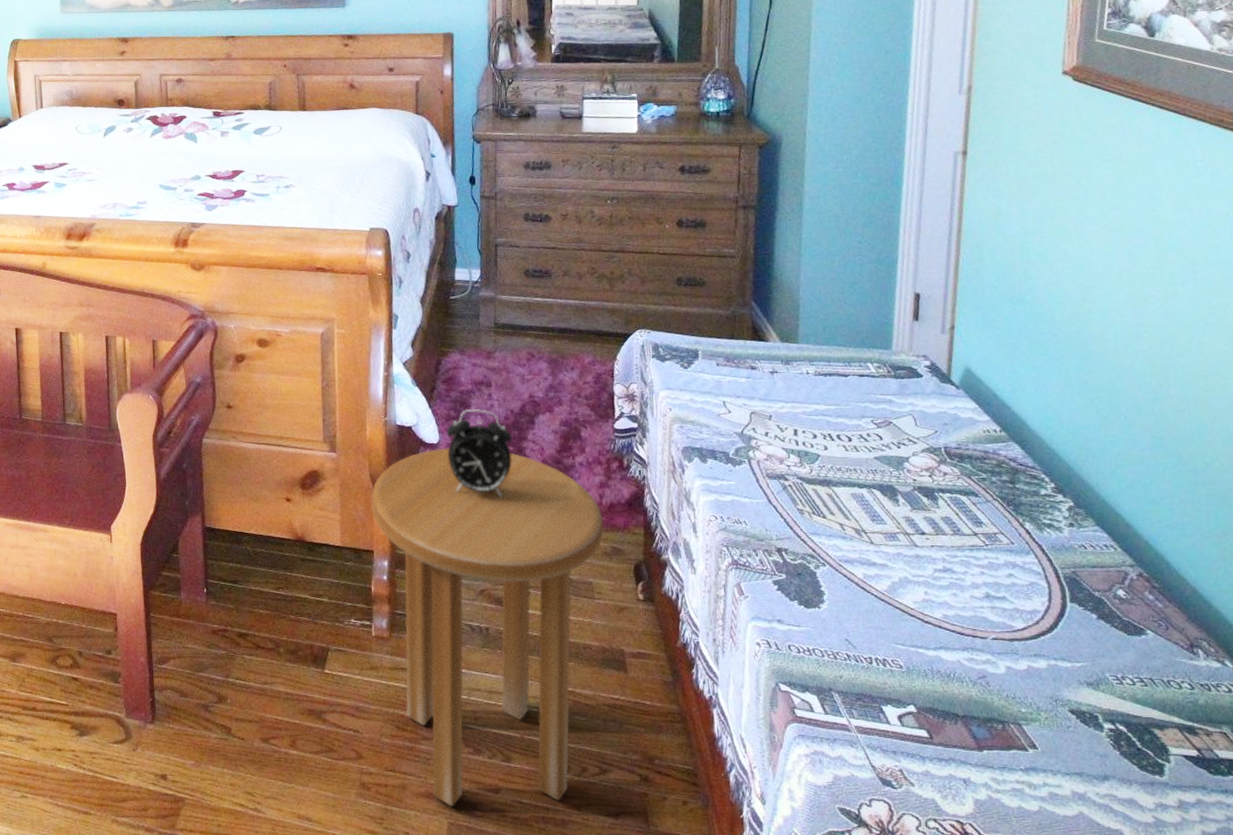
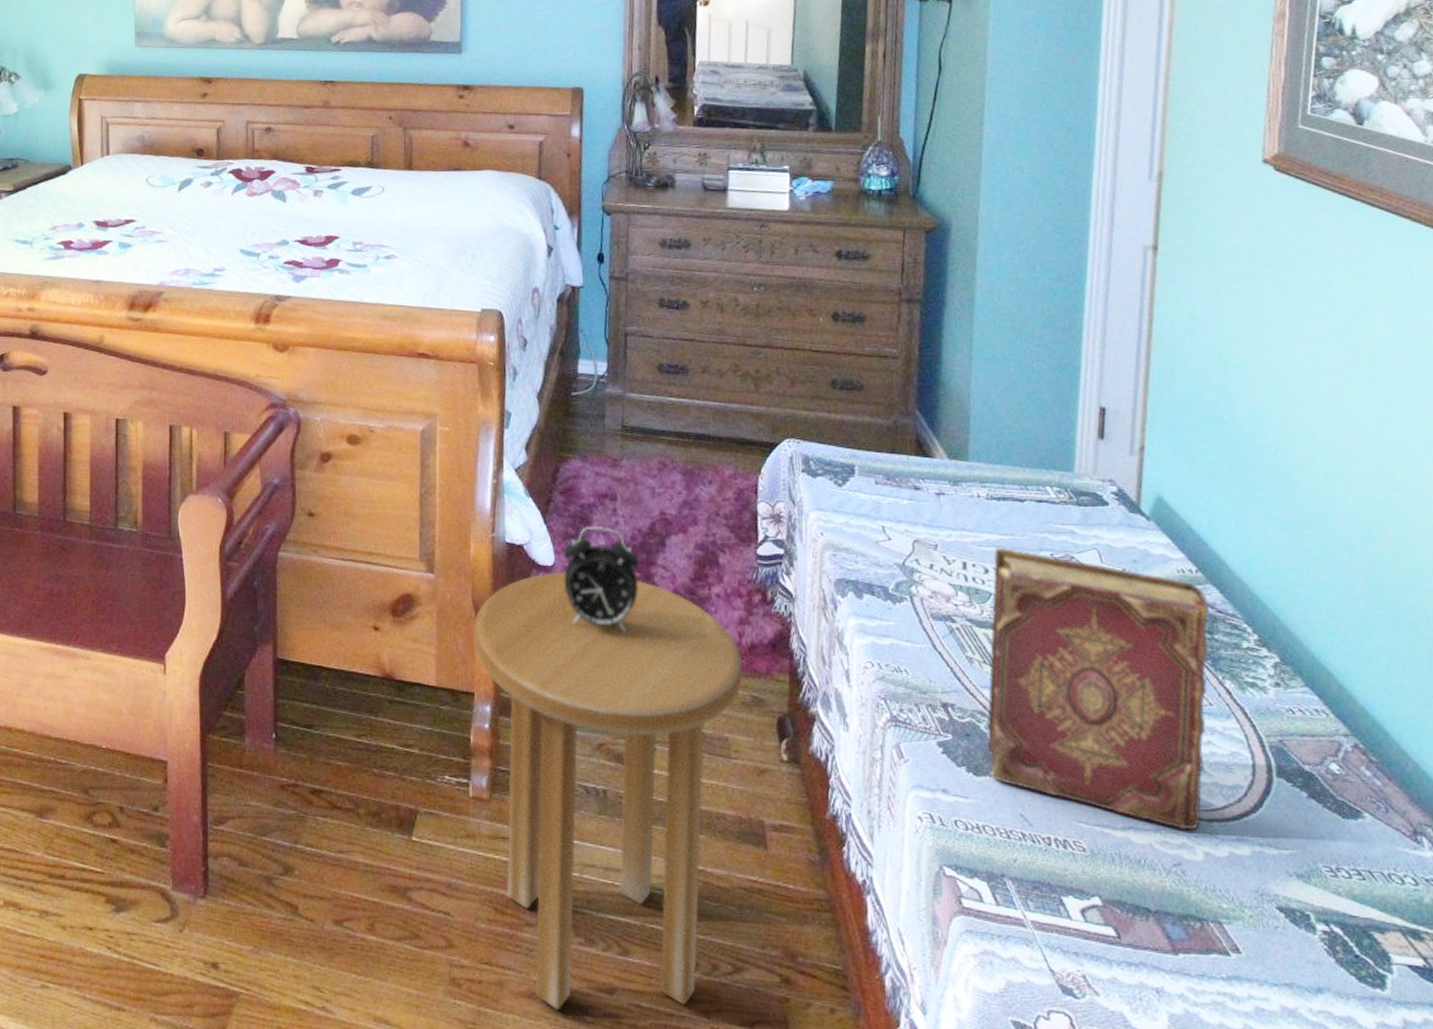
hardback book: none [816,415,1011,649] -> present [987,547,1209,831]

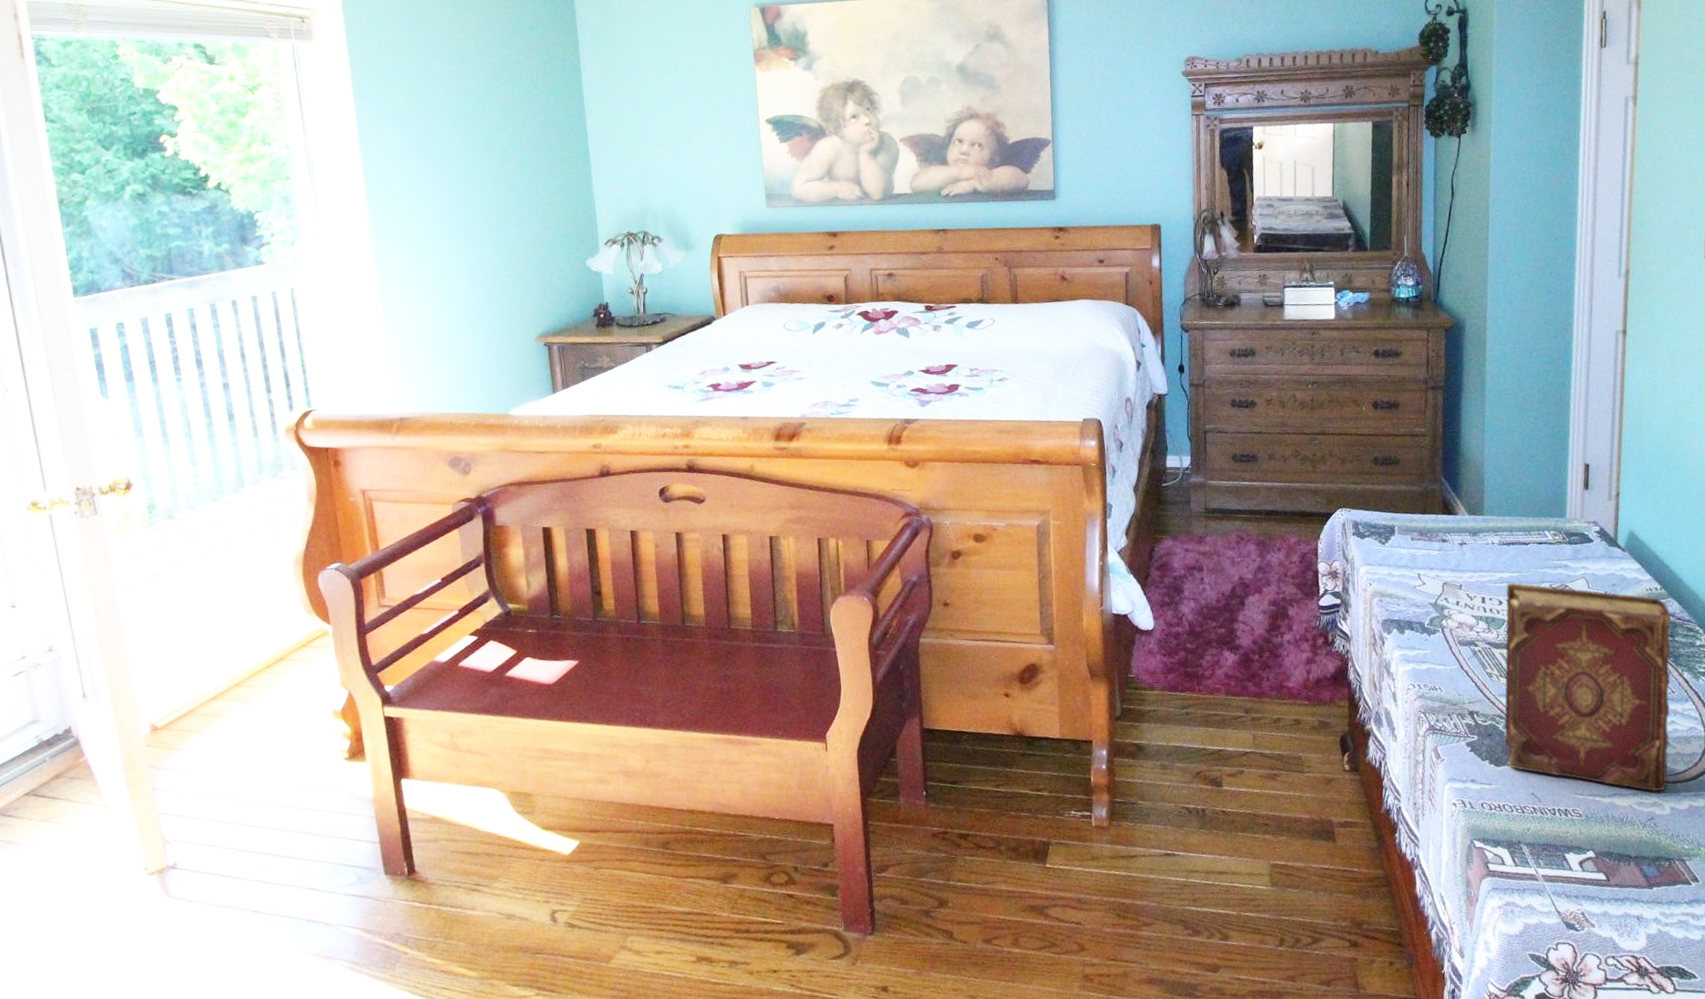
side table: present [472,573,744,1009] -> none [1088,634,1312,990]
alarm clock: present [564,527,639,633] -> none [1161,593,1224,679]

